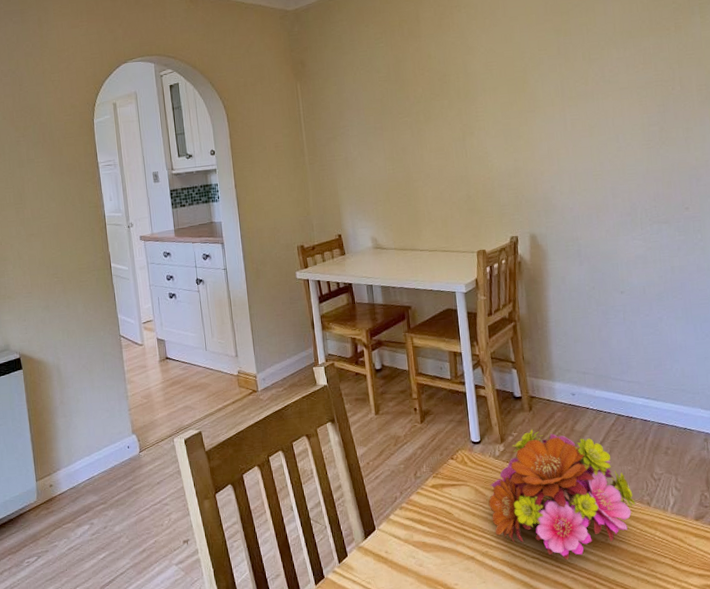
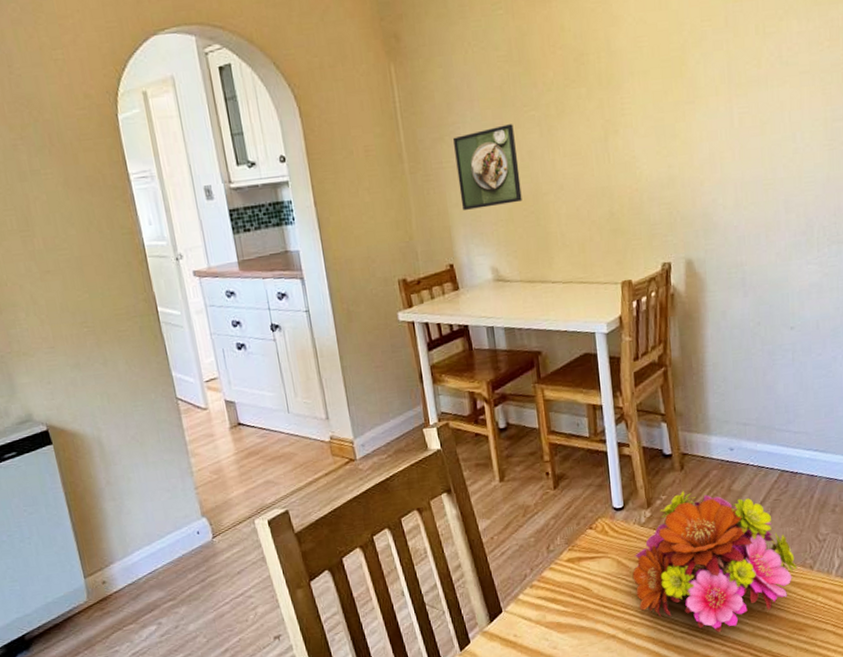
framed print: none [344,127,397,193] -> present [453,124,522,210]

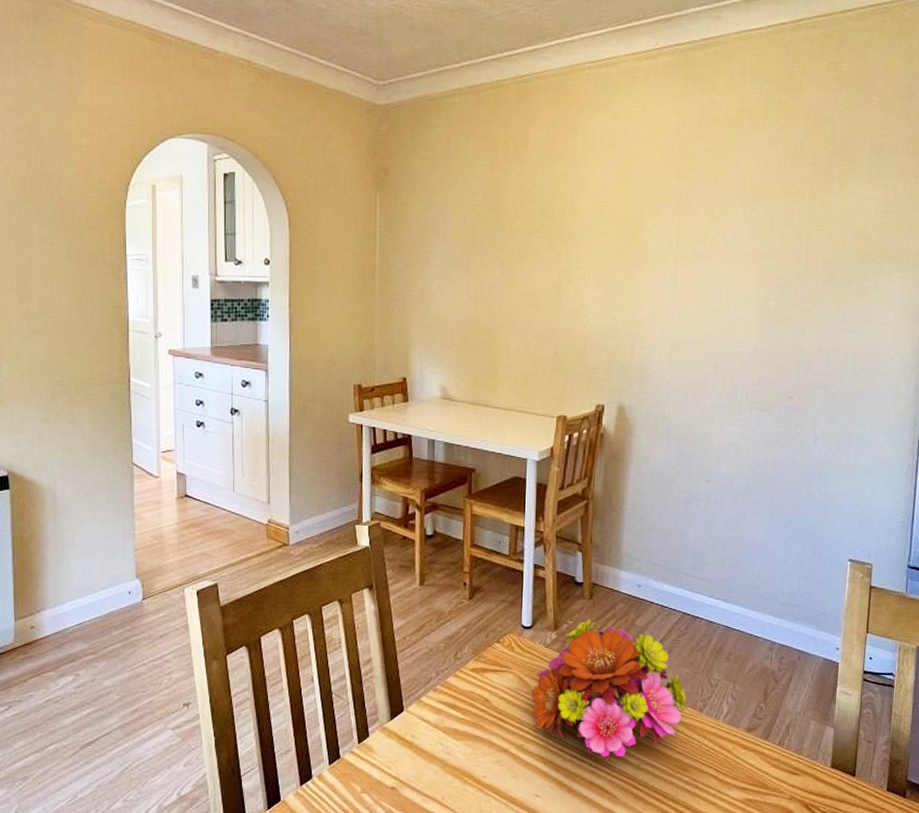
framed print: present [453,124,522,210] -> none [421,261,479,332]

